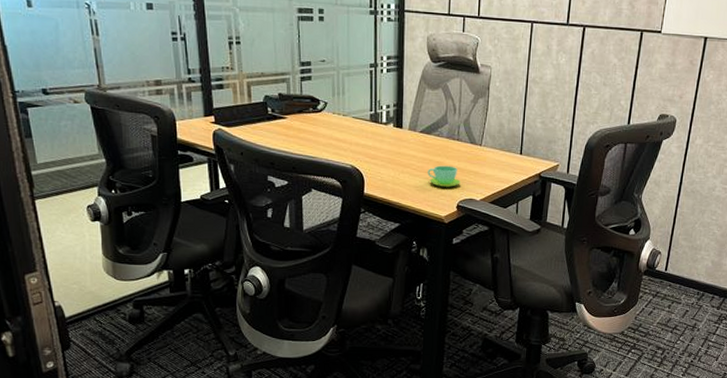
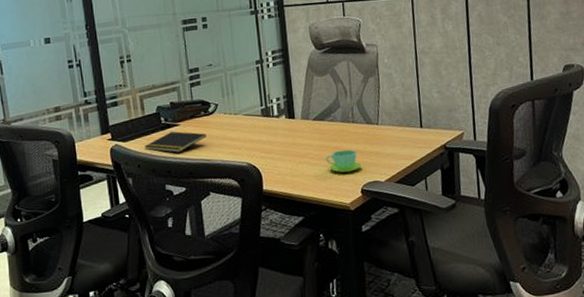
notepad: none [249,124,313,146] -> present [145,131,206,153]

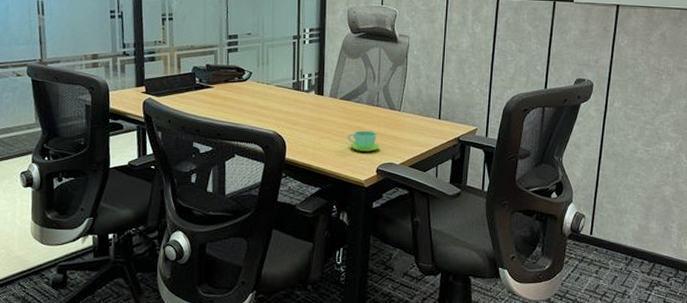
notepad: present [145,131,206,153] -> none [177,93,238,113]

